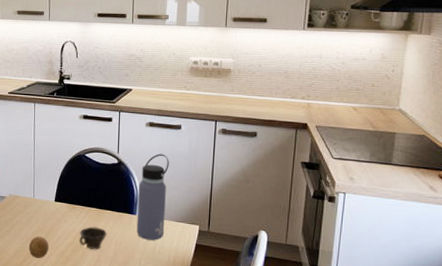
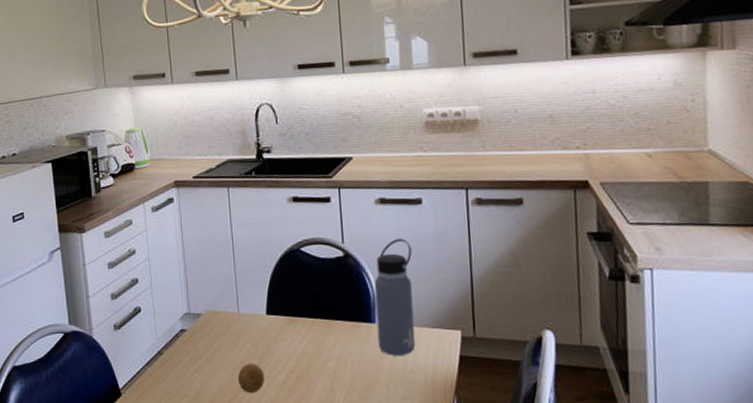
cup: present [79,227,107,249] -> none [303,344,340,374]

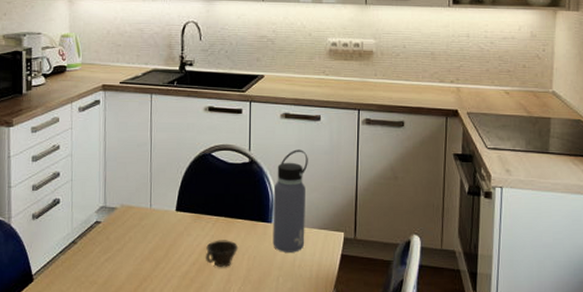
fruit: present [237,363,265,393] -> none [144,254,169,282]
cup: none [303,344,340,374] -> present [206,240,239,267]

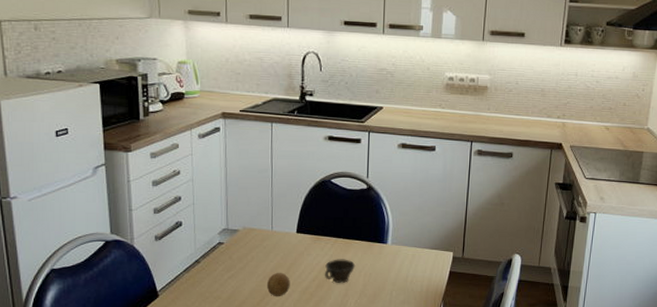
fruit: none [144,254,169,282] -> present [266,272,290,296]
water bottle: present [273,149,308,252] -> none [387,177,423,270]

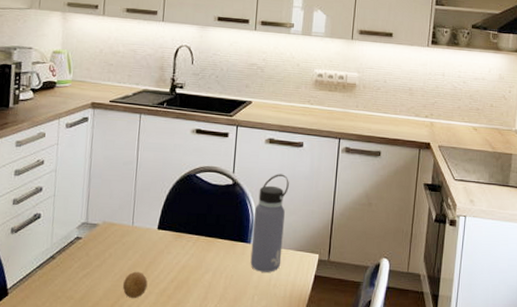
cup: present [325,259,356,283] -> none [184,258,217,285]
water bottle: none [387,177,423,270] -> present [250,174,289,272]

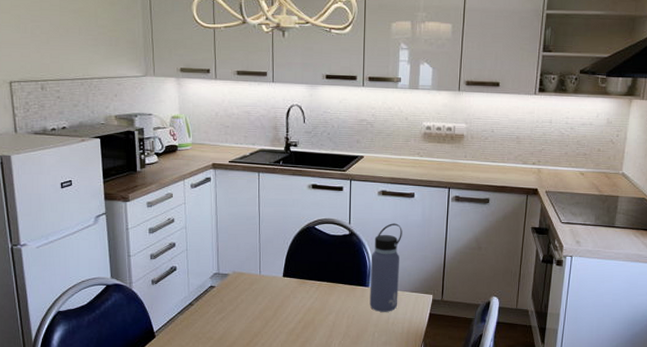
fruit: present [122,271,148,298] -> none [255,314,278,337]

